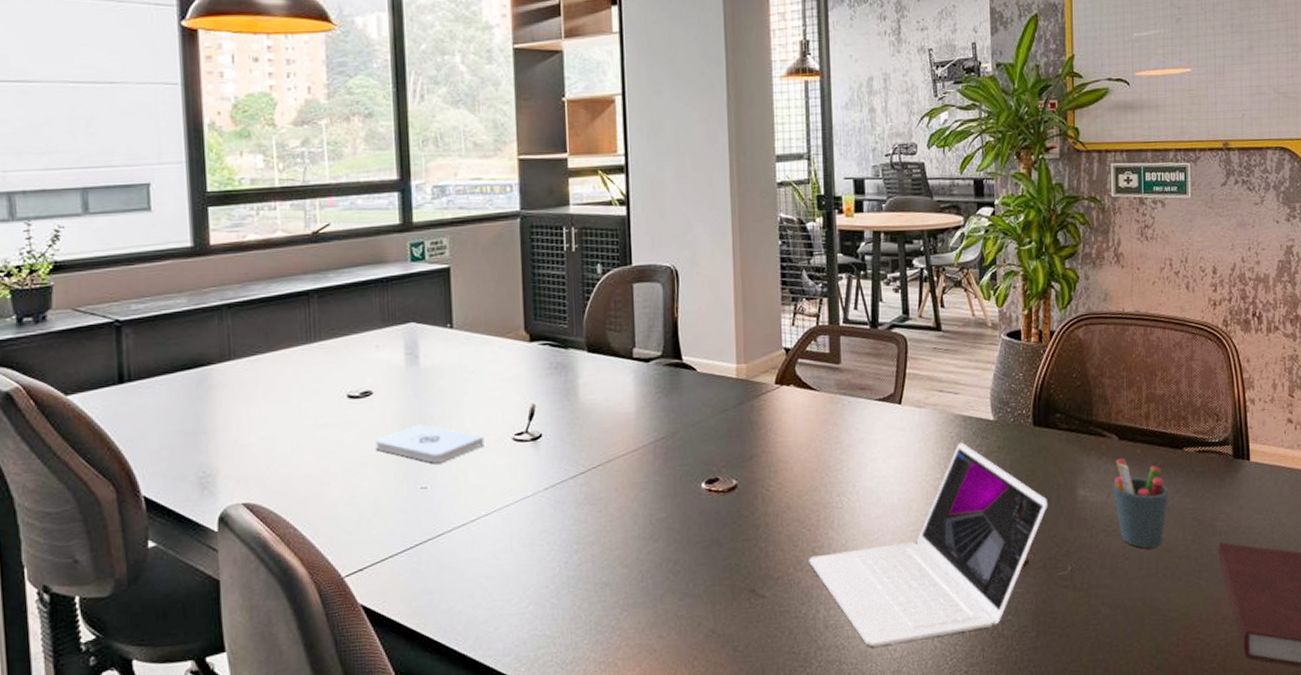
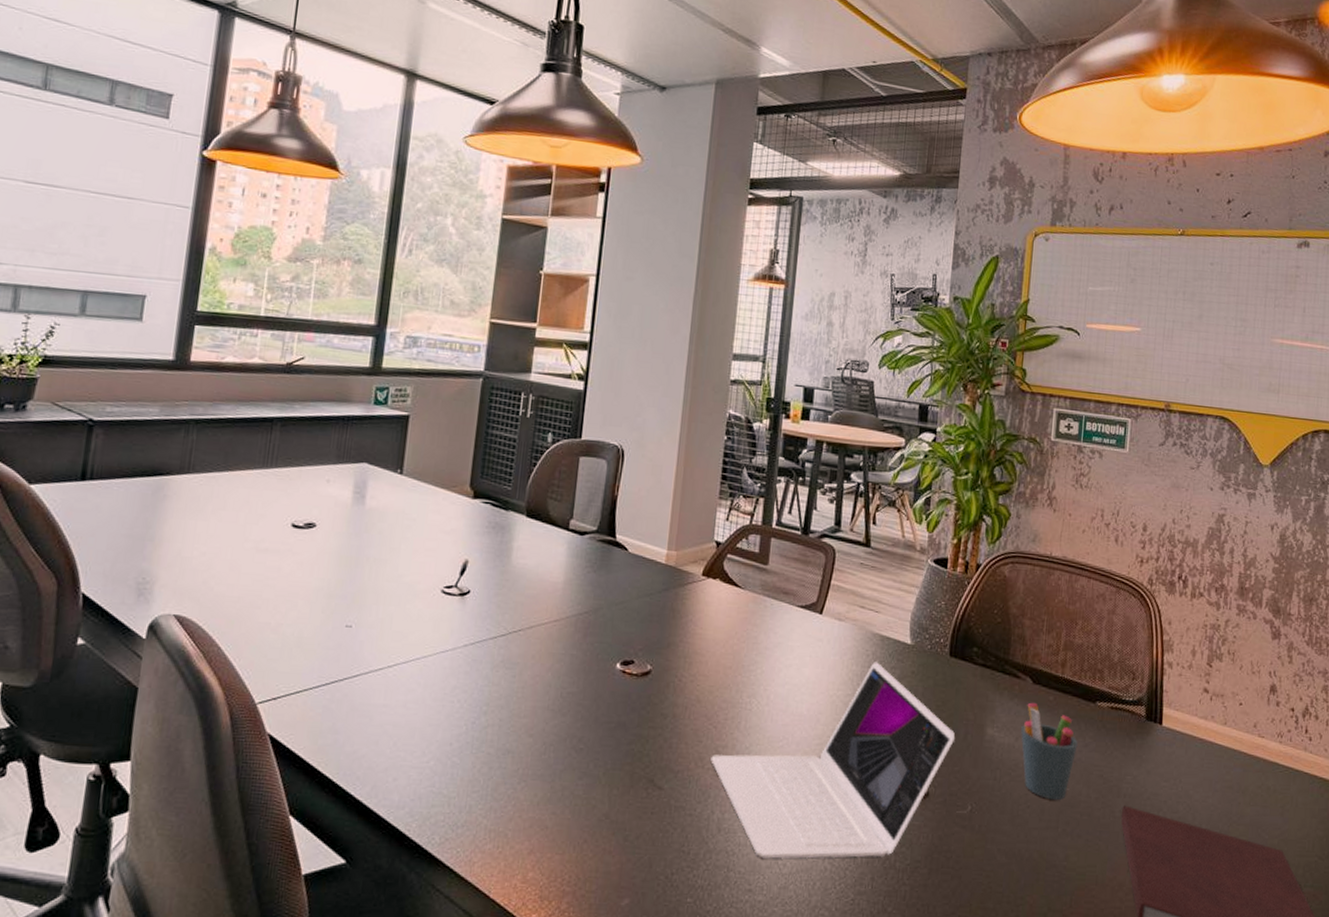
notepad: present [374,423,485,463] -> none [309,562,415,604]

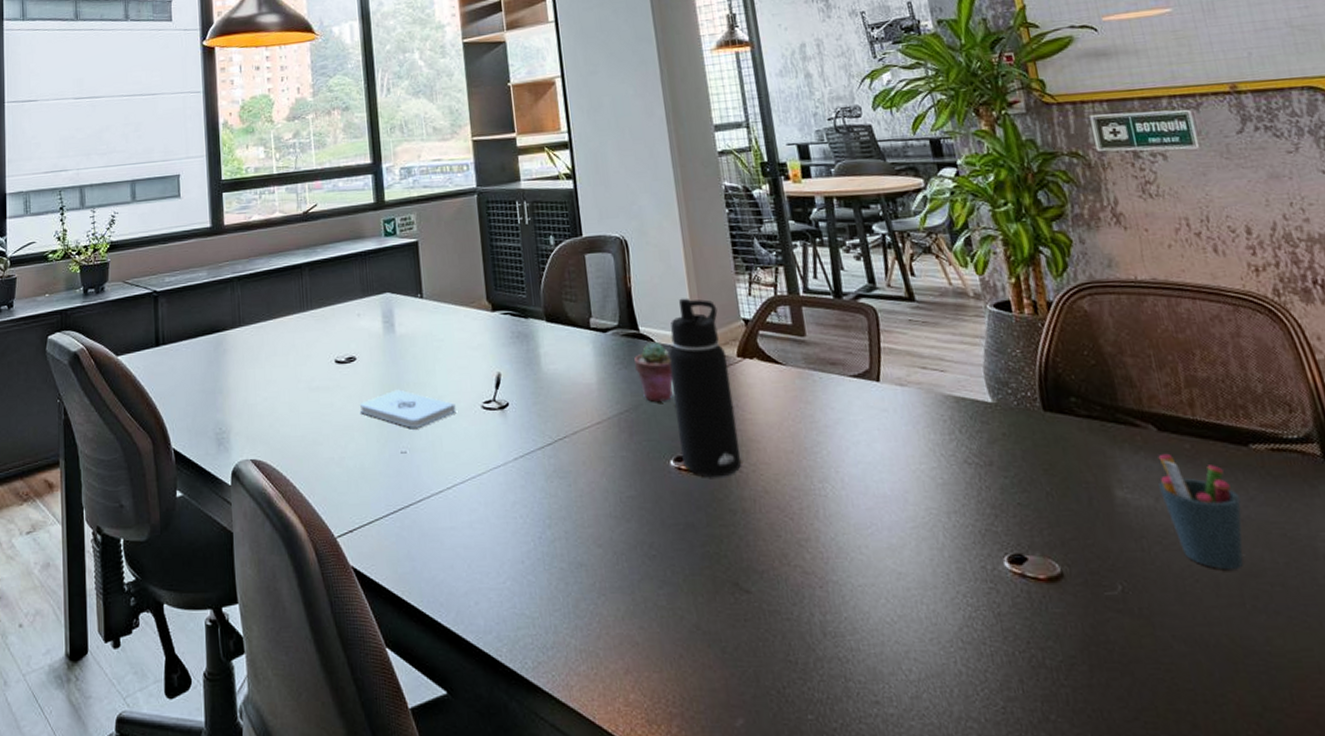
notepad: none [309,562,415,604] -> present [359,389,456,428]
potted succulent: none [603,550,640,608] -> present [633,341,673,402]
water bottle: none [628,513,694,684] -> present [668,298,742,478]
laptop: present [711,662,956,859] -> none [795,427,1078,664]

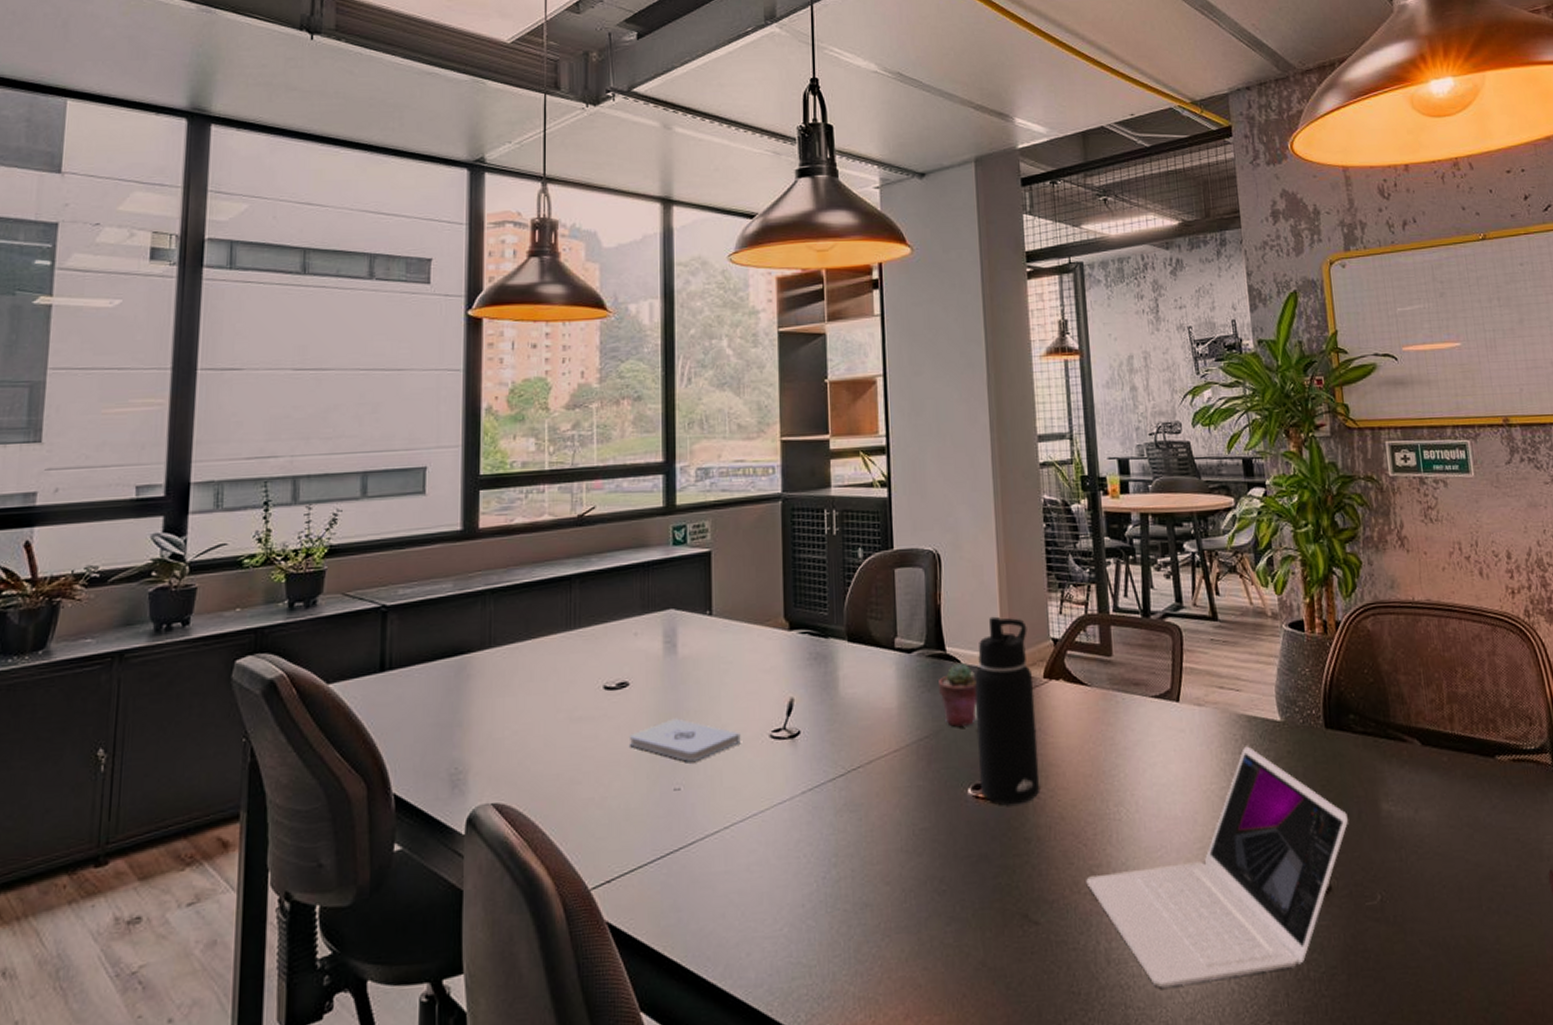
laptop: none [795,427,1078,664] -> present [1086,746,1349,988]
pen holder: present [1158,453,1243,570] -> none [1418,766,1485,875]

